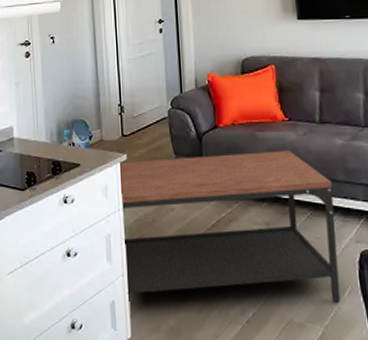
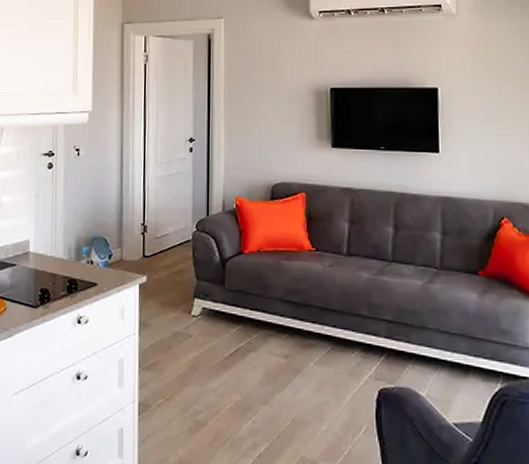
coffee table: present [120,150,341,302] -> none [135,281,356,441]

